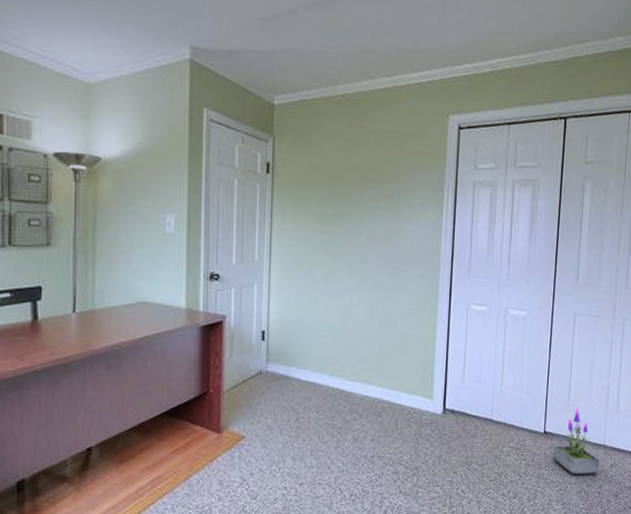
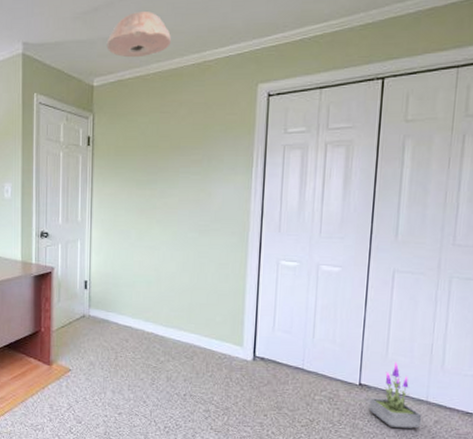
ceiling light: none [289,24,360,76] -> present [106,12,171,58]

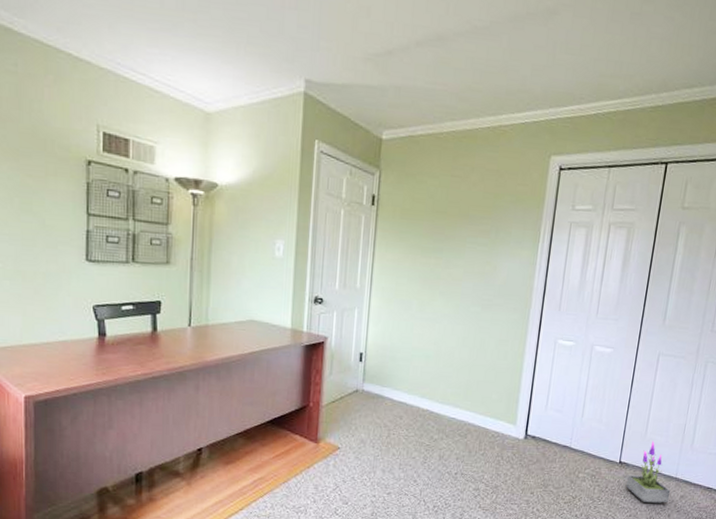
ceiling light: present [106,12,171,58] -> none [399,61,468,113]

